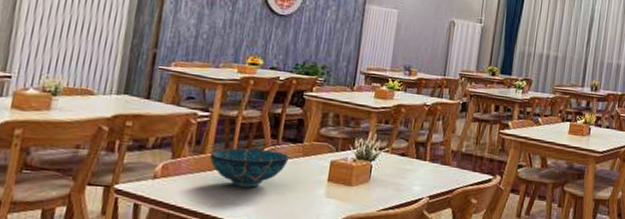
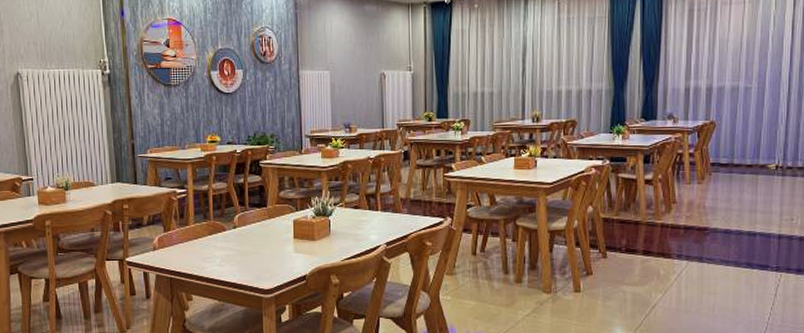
decorative bowl: present [209,148,289,187] -> none [193,216,258,250]

